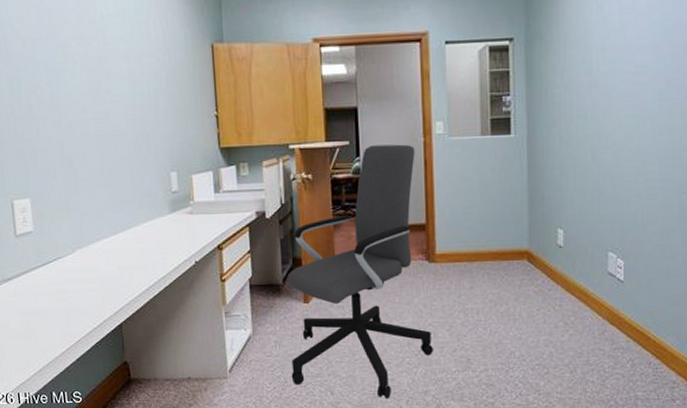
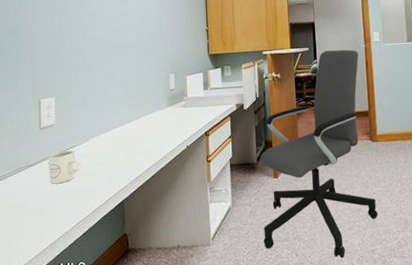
mug: none [28,262,68,302] -> present [48,150,81,184]

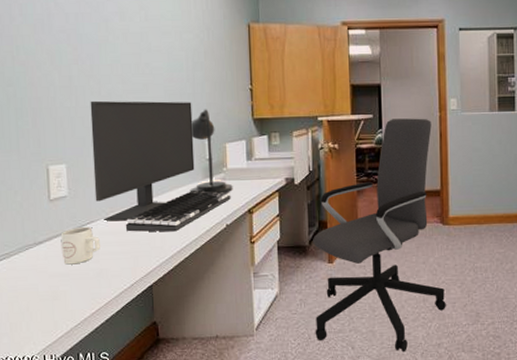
computer monitor: none [76,42,161,146] -> present [90,100,195,222]
computer keyboard: none [102,116,190,155] -> present [125,189,231,232]
desk lamp: none [156,47,192,119] -> present [189,109,233,194]

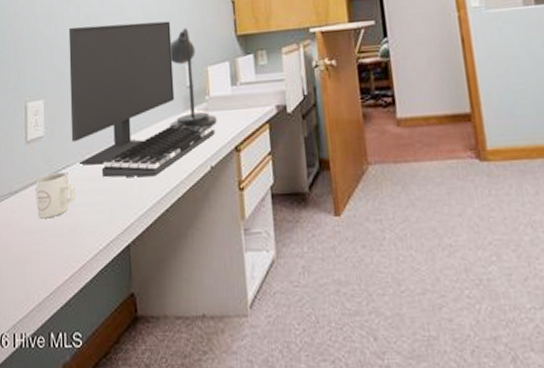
office chair: present [313,118,446,352] -> none [313,20,499,349]

